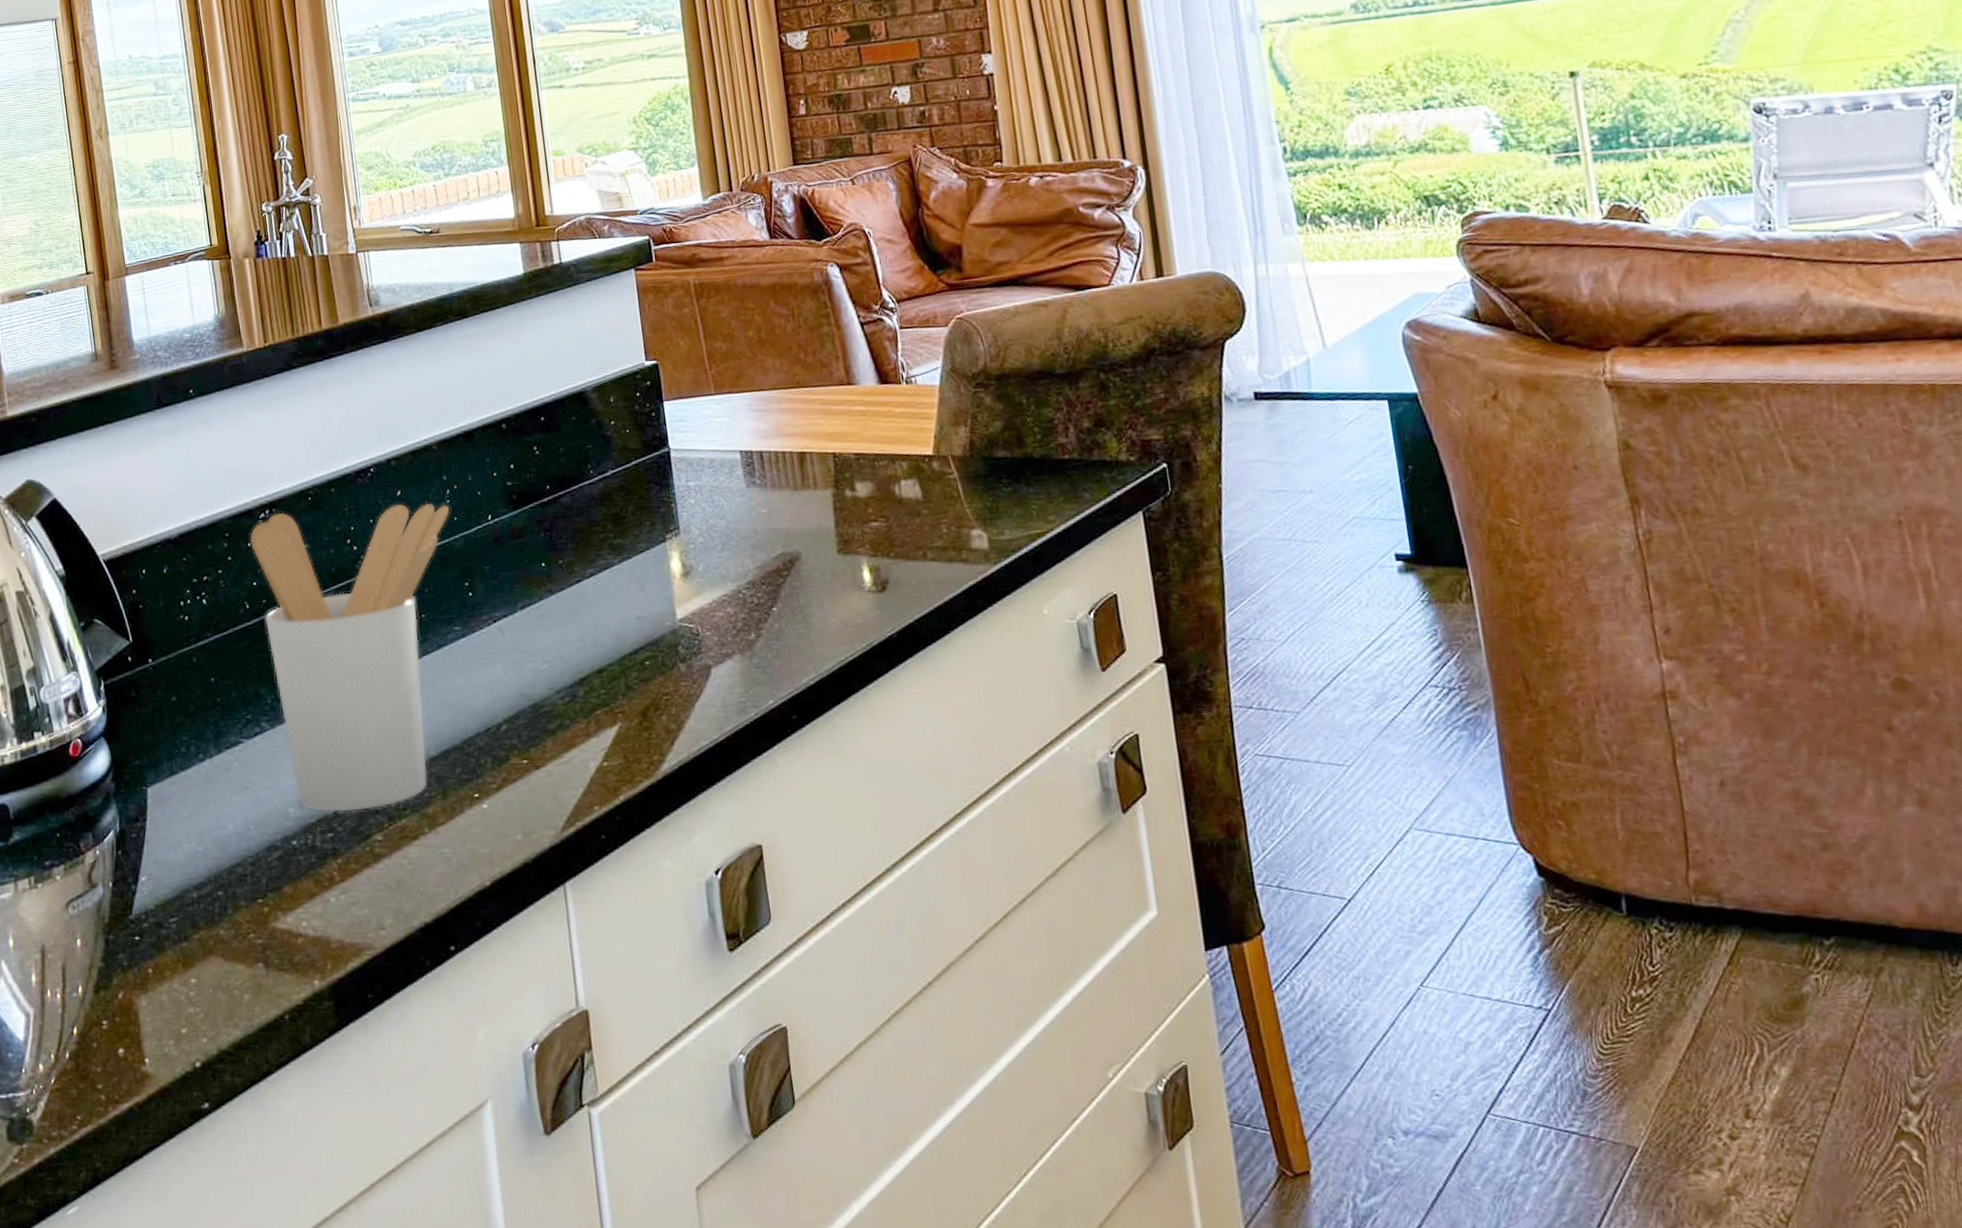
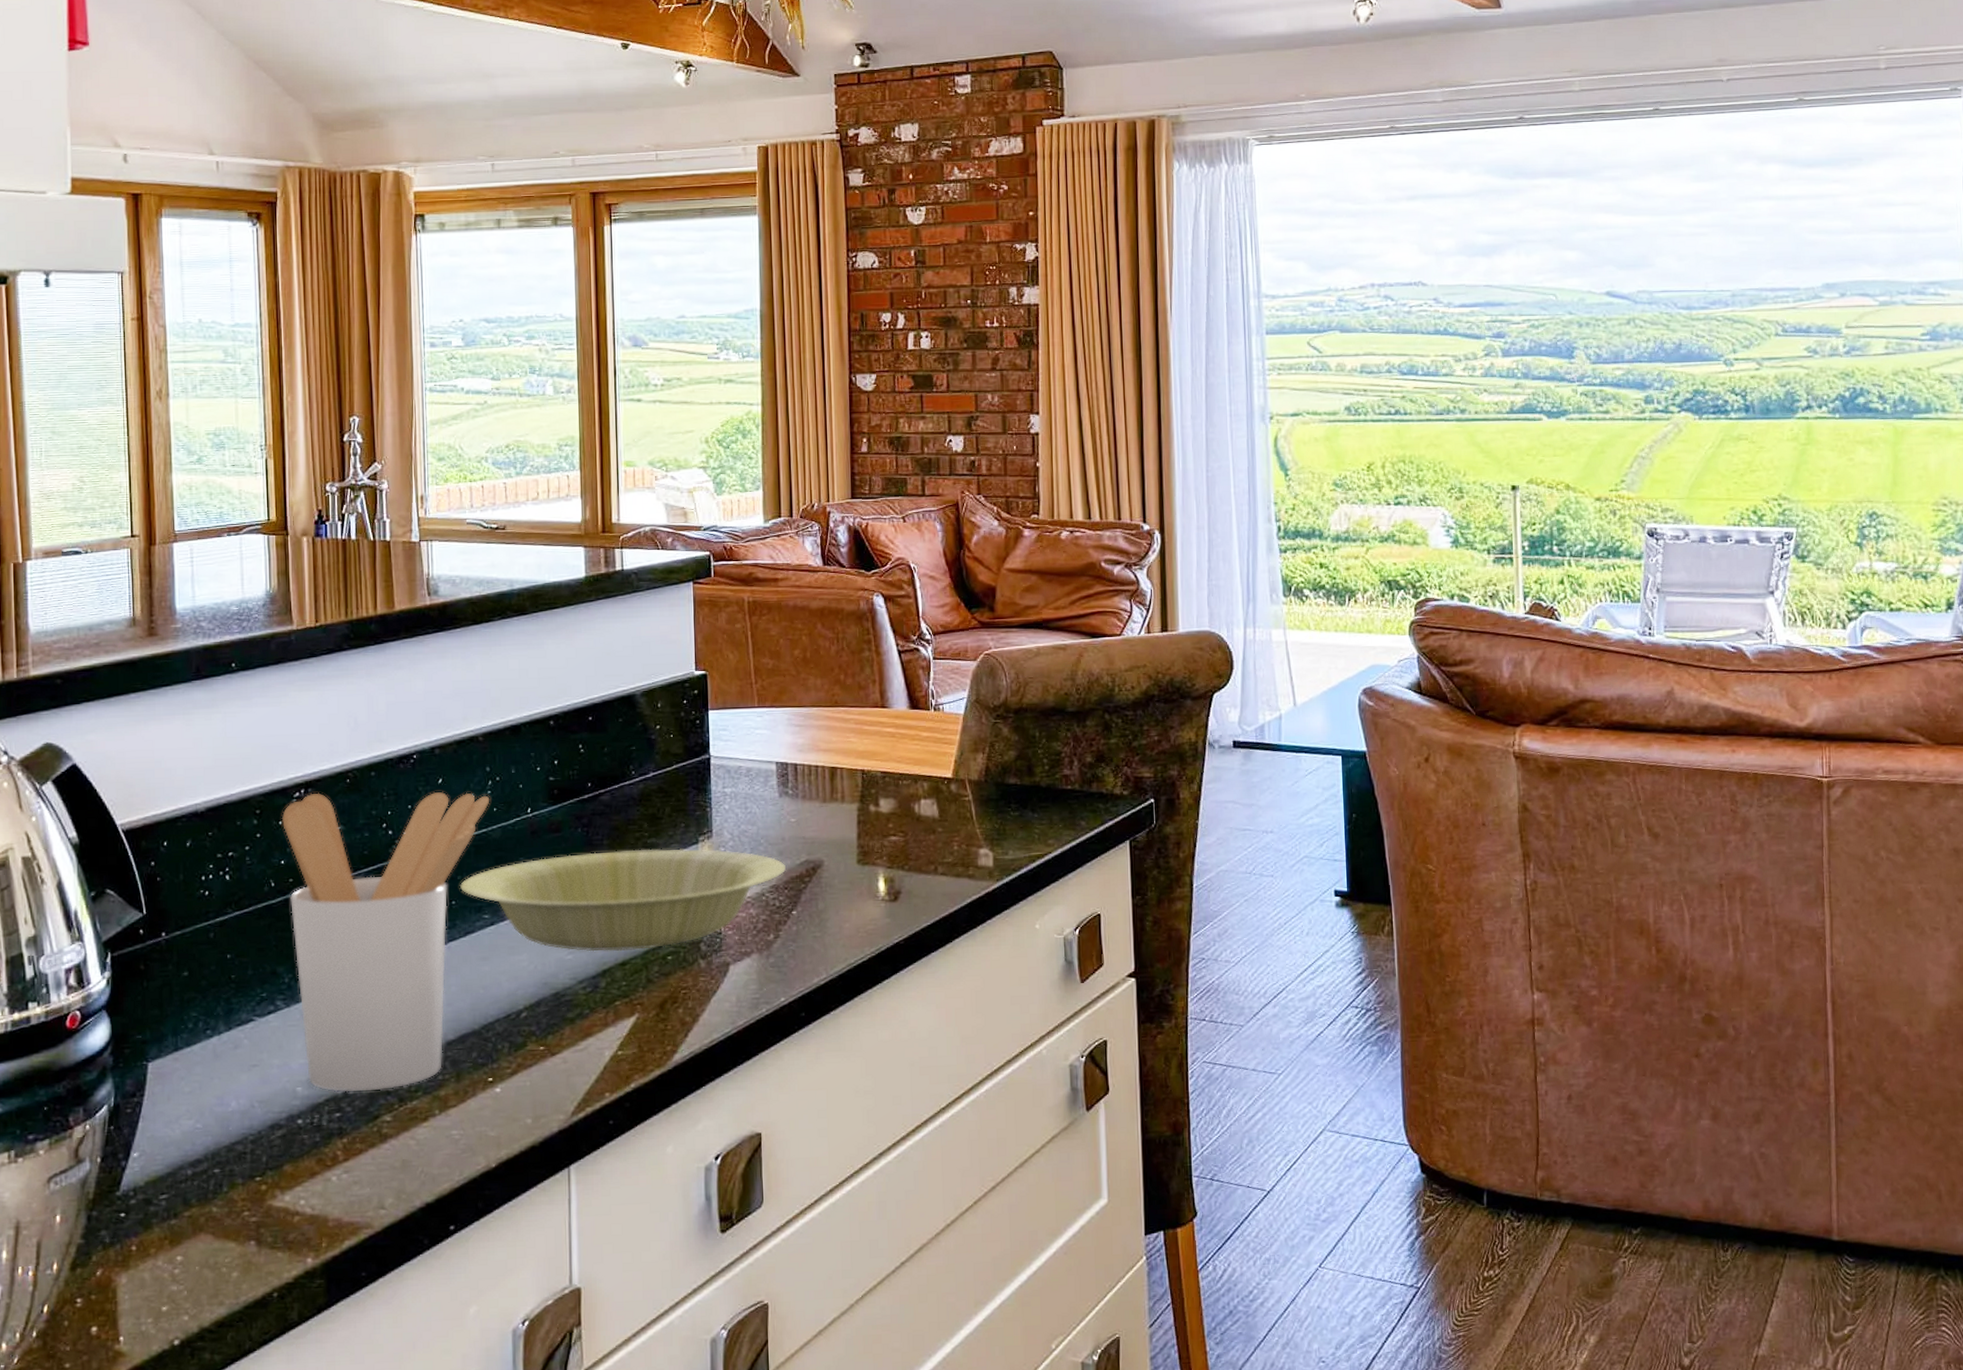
bowl: none [428,546,761,660] -> present [460,848,786,952]

